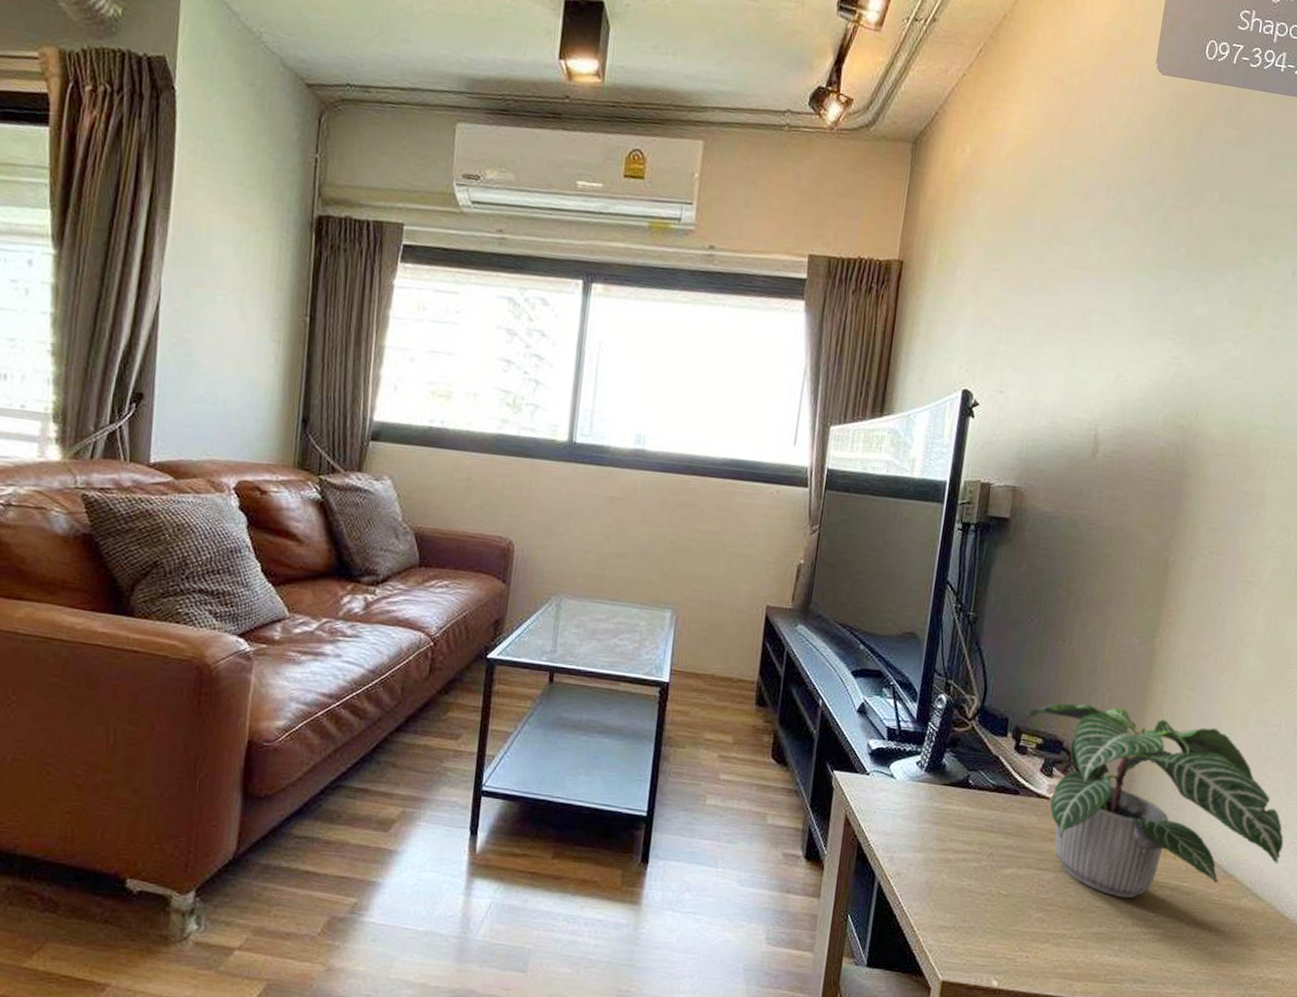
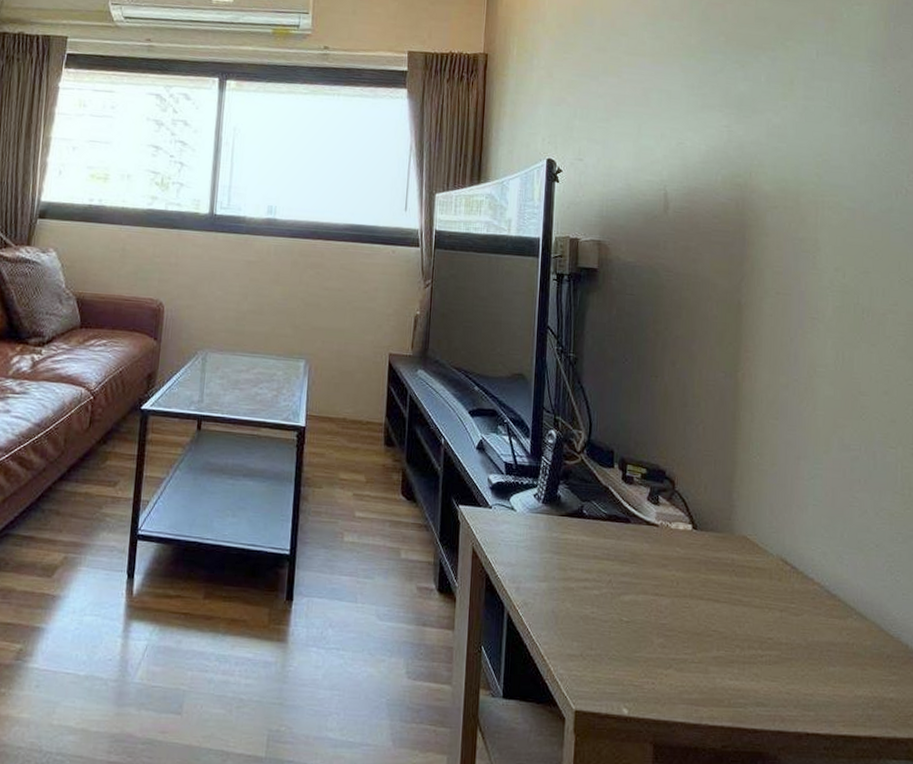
potted plant: present [1026,703,1284,899] -> none [630,434,879,622]

